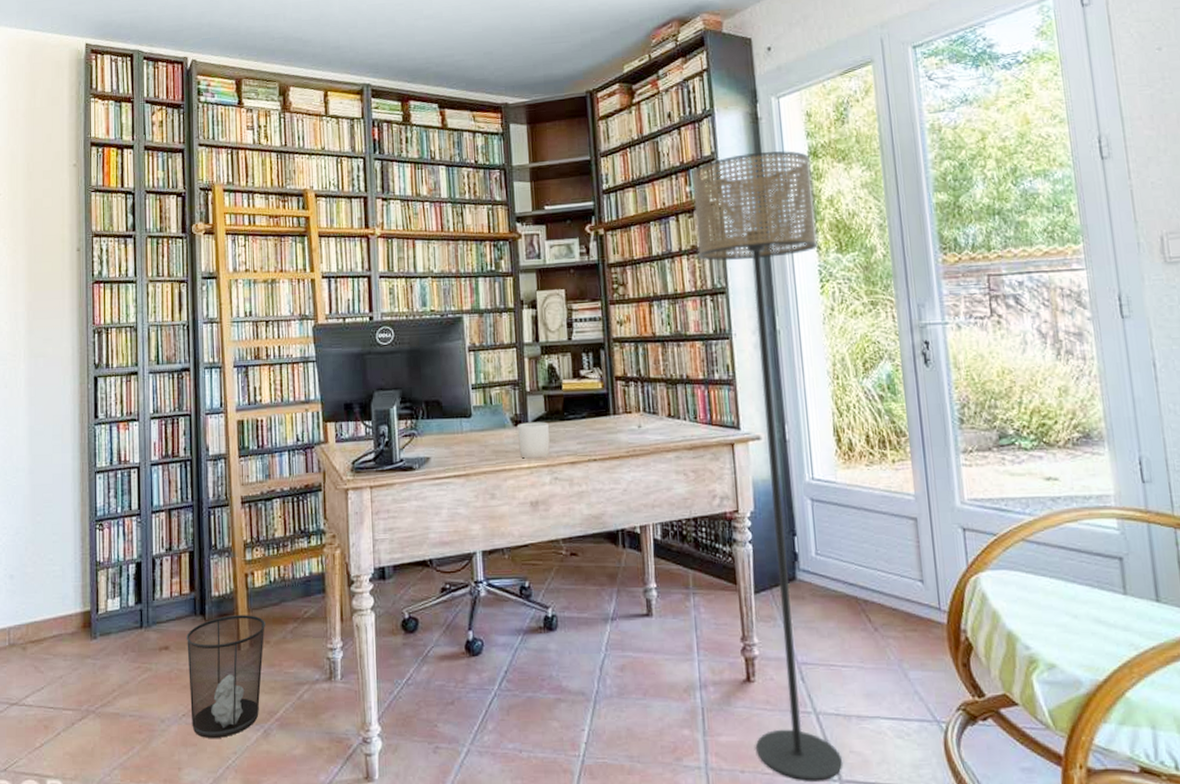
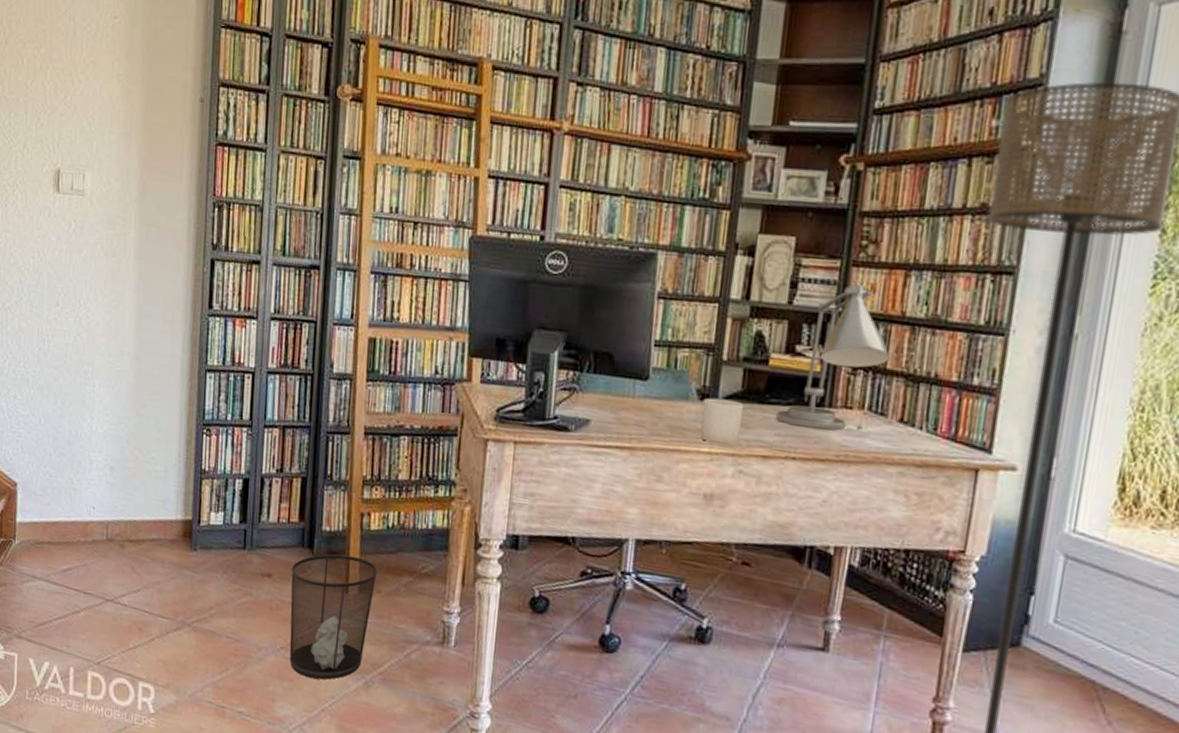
desk lamp: none [575,317,651,435] -> present [776,284,890,431]

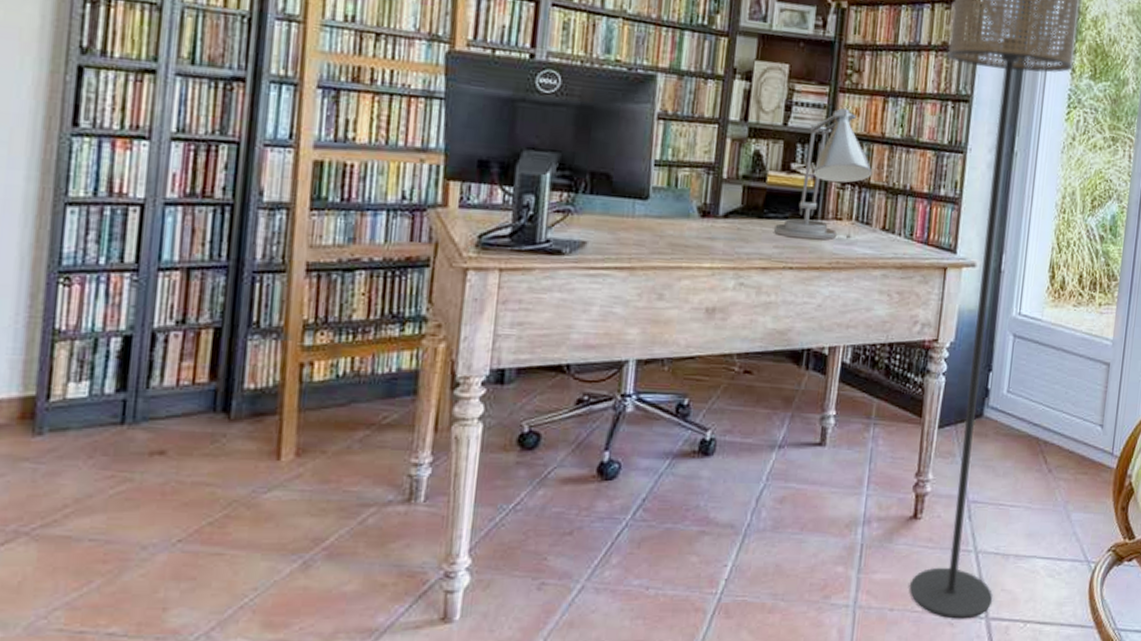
waste bin: present [289,554,378,680] -> none [191,415,323,570]
mug: present [700,397,745,446] -> none [702,214,744,260]

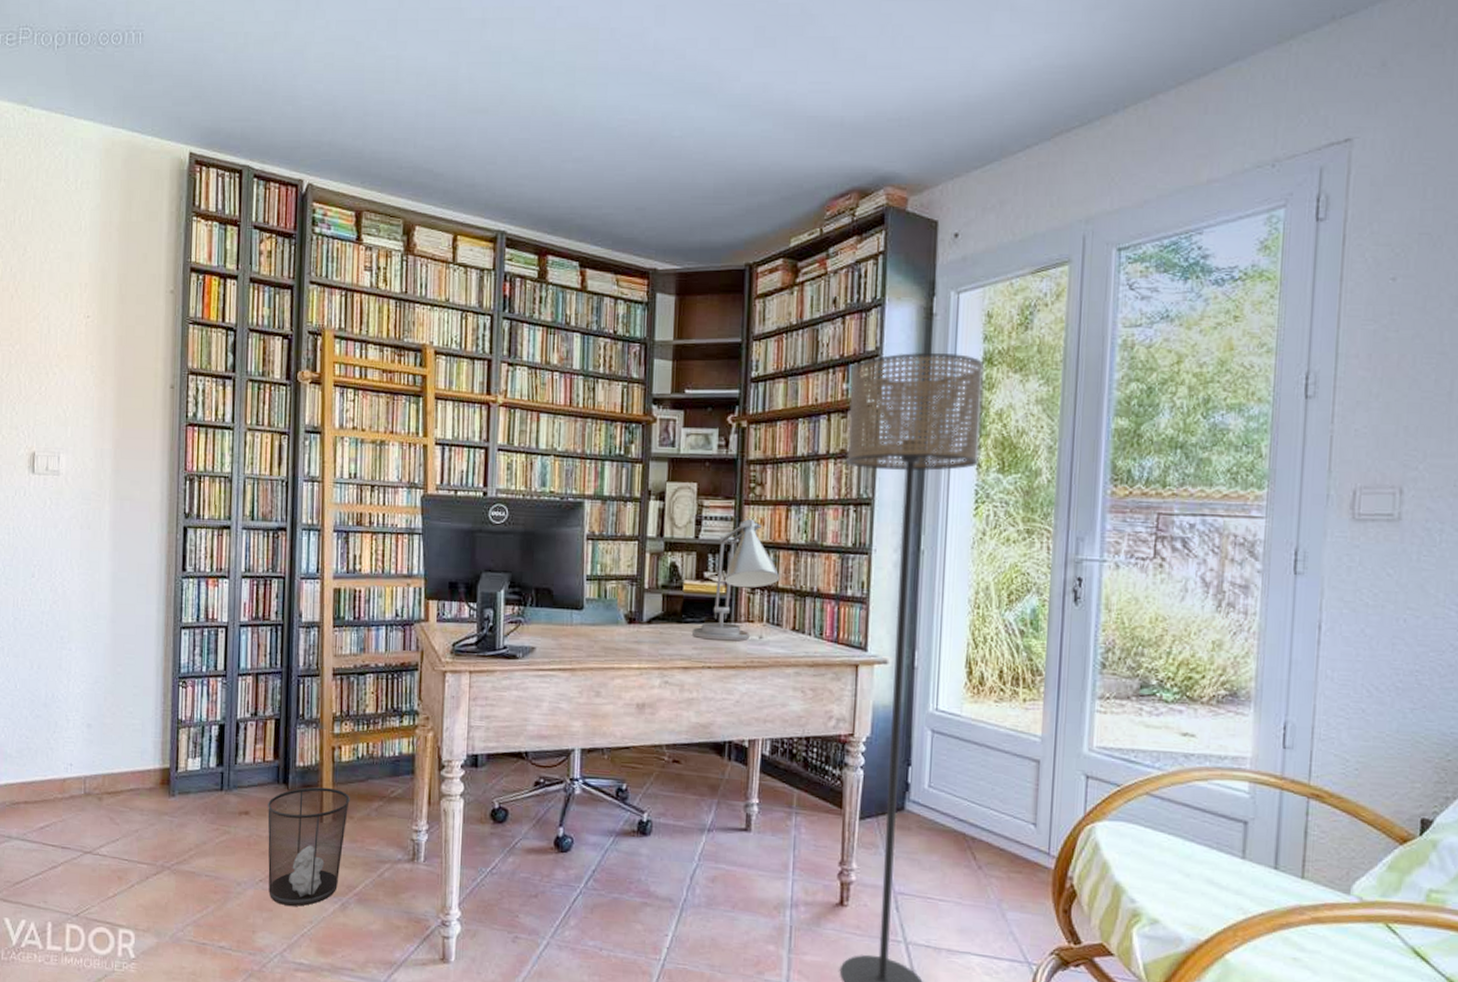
waste bin: none [191,415,323,570] -> present [267,787,350,907]

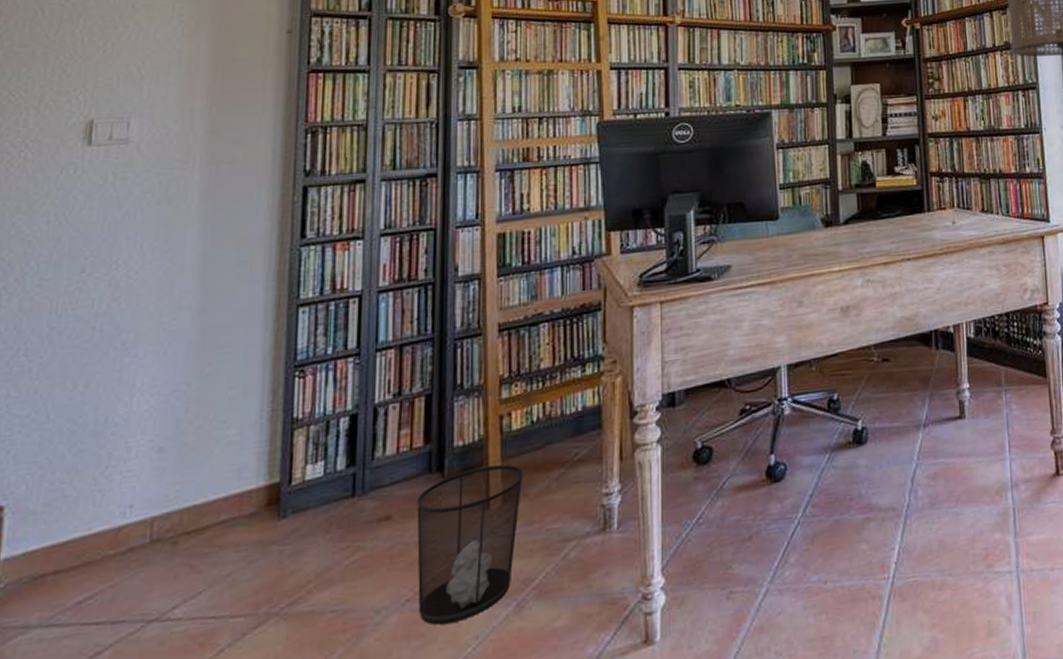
desk lamp: present [692,519,780,642] -> none [889,112,965,233]

